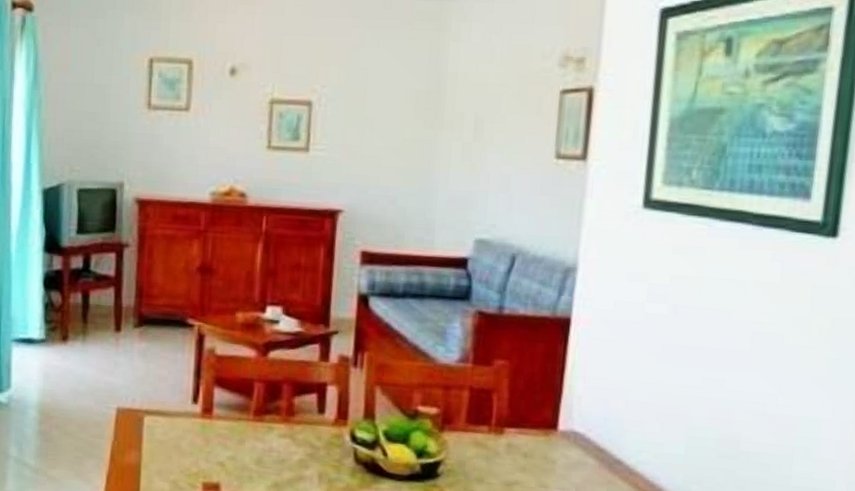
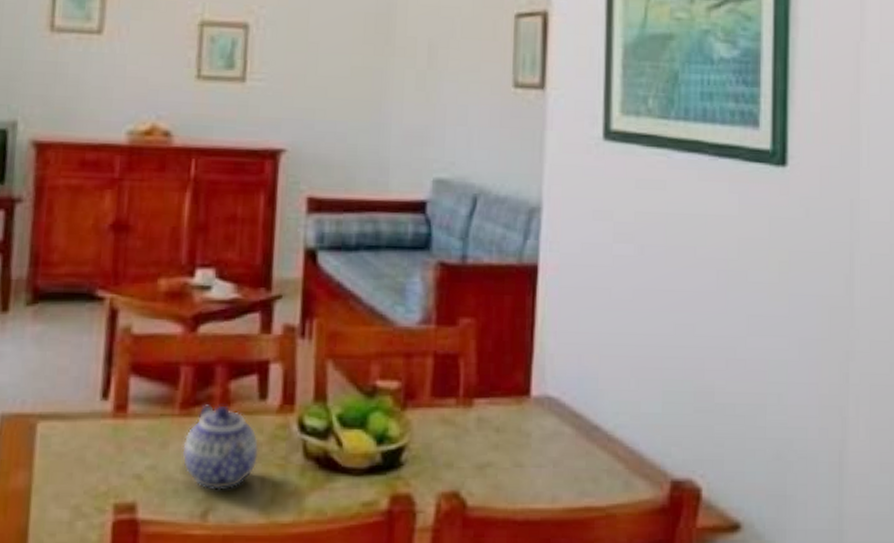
teapot: none [256,413,318,481] -> present [182,404,259,490]

